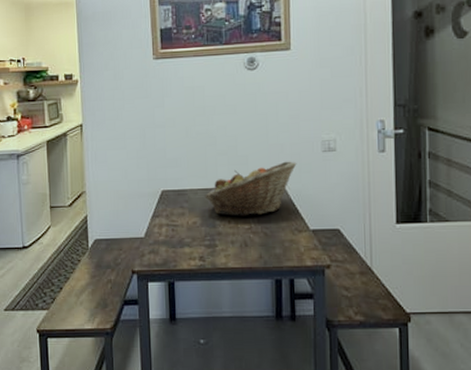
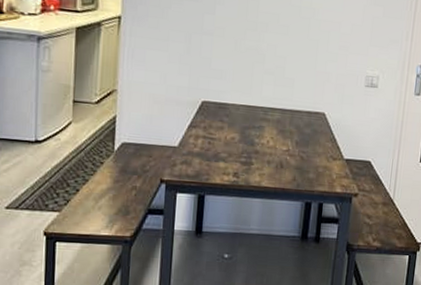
fruit basket: present [204,161,297,216] -> none [246,90,340,139]

